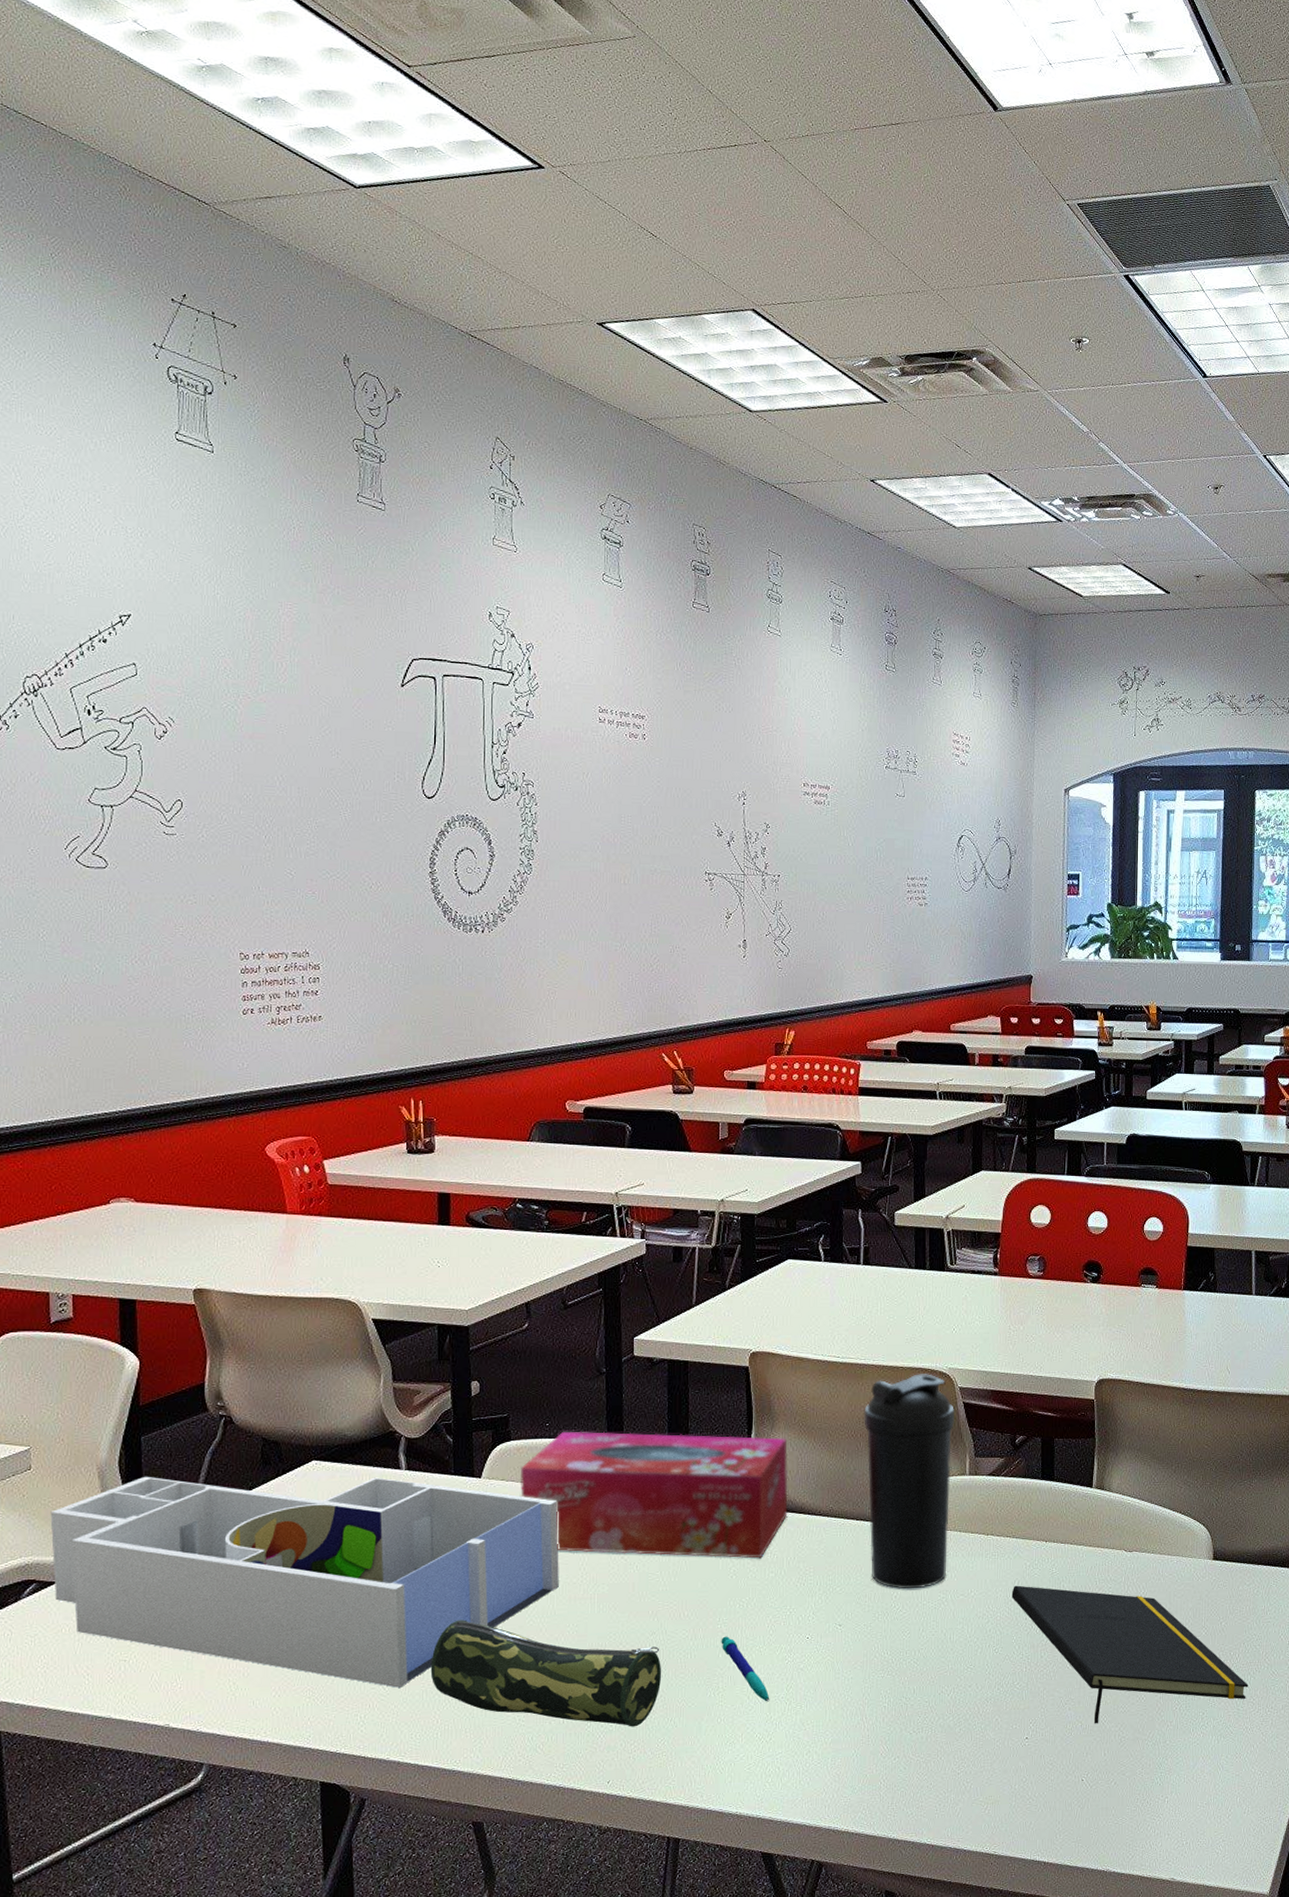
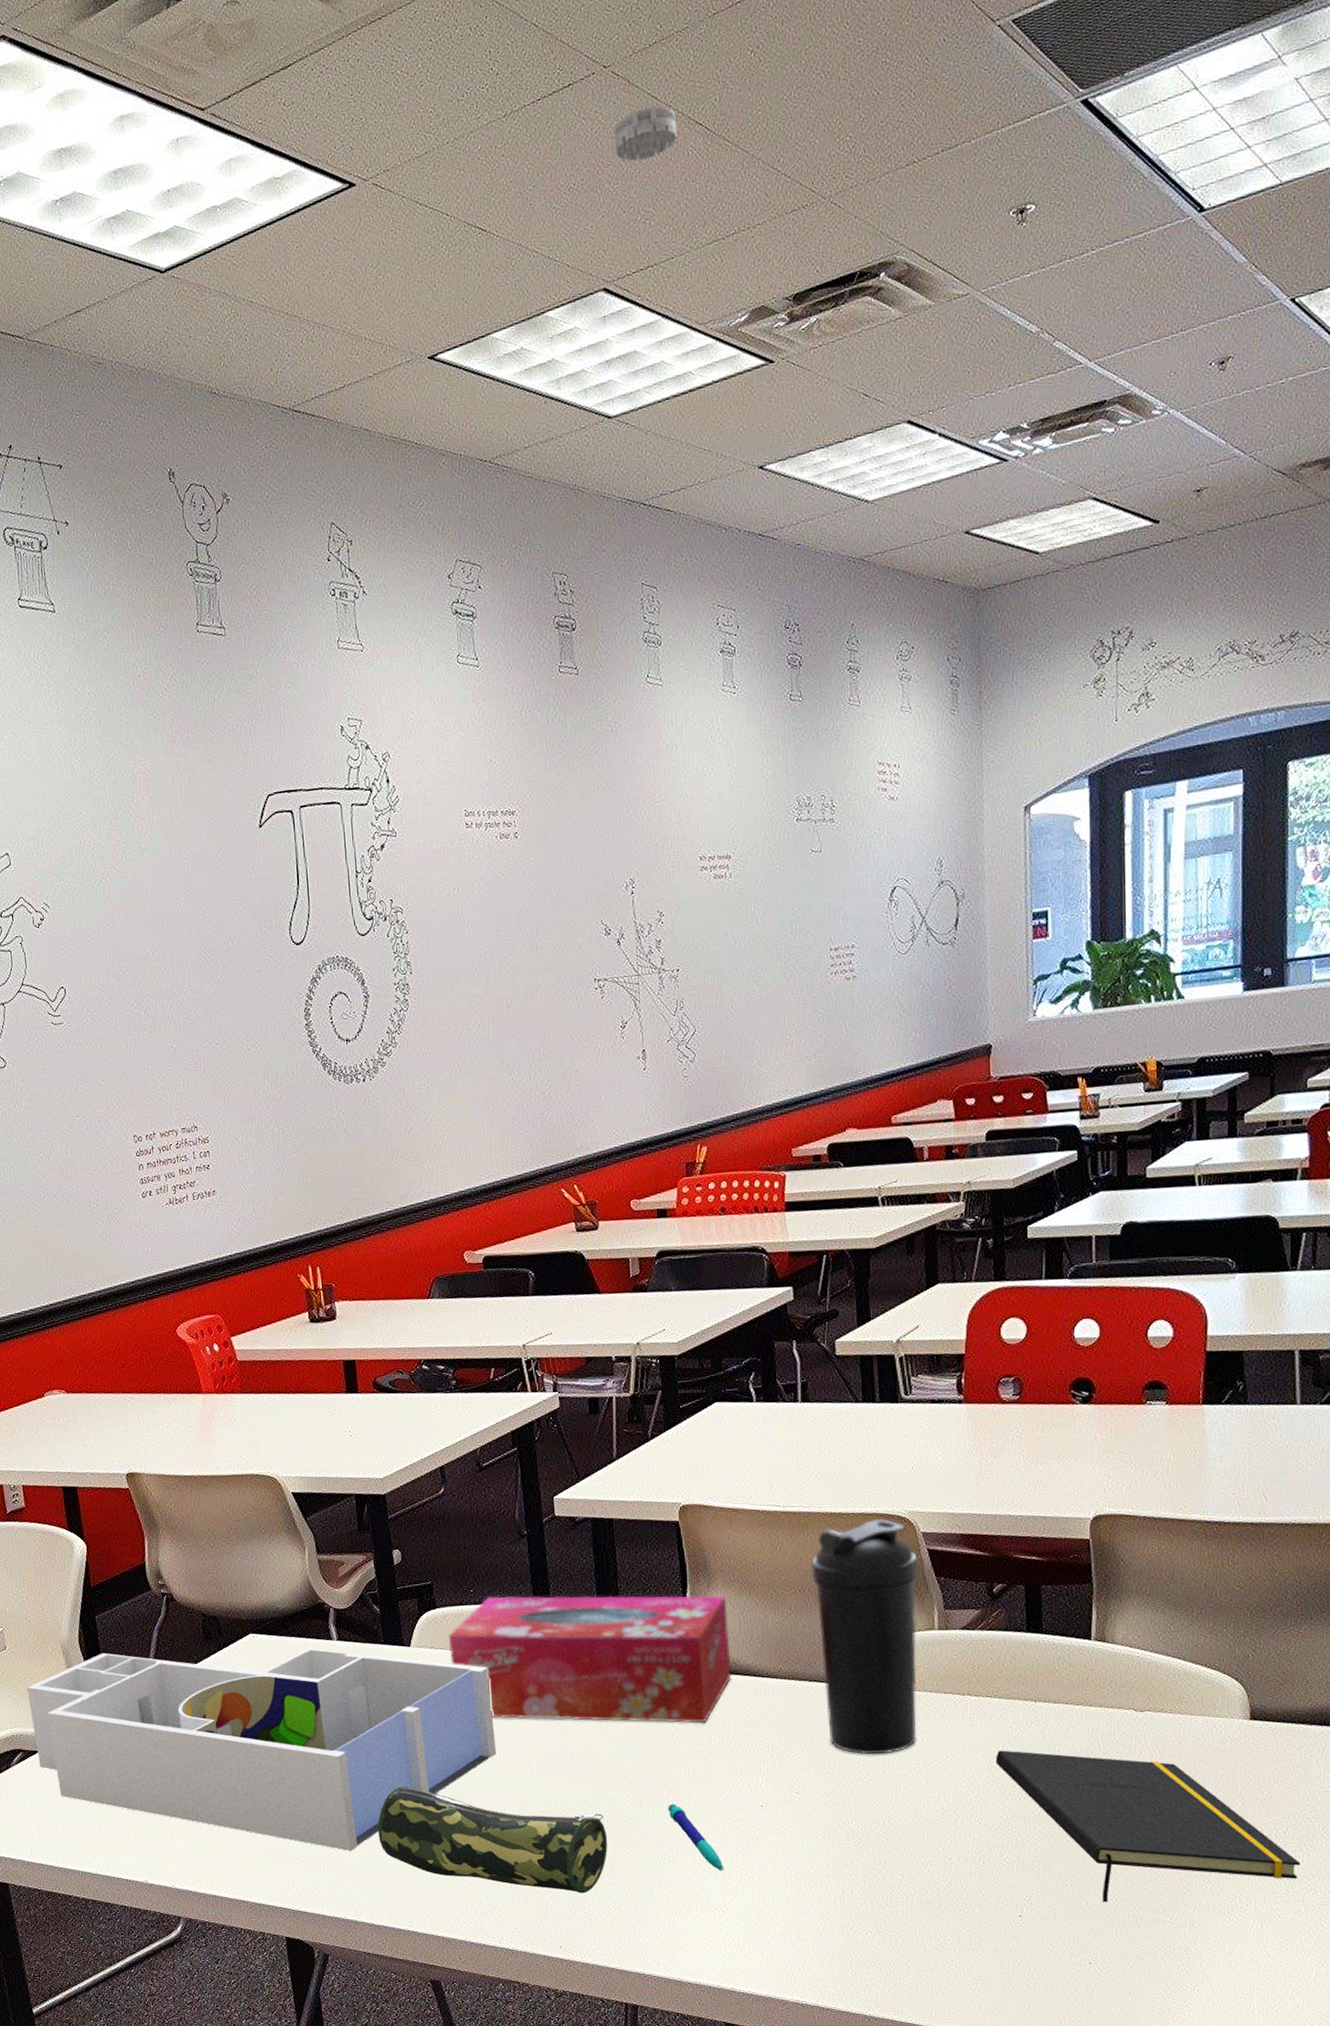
smoke detector: none [769,181,820,221] -> present [614,105,677,162]

